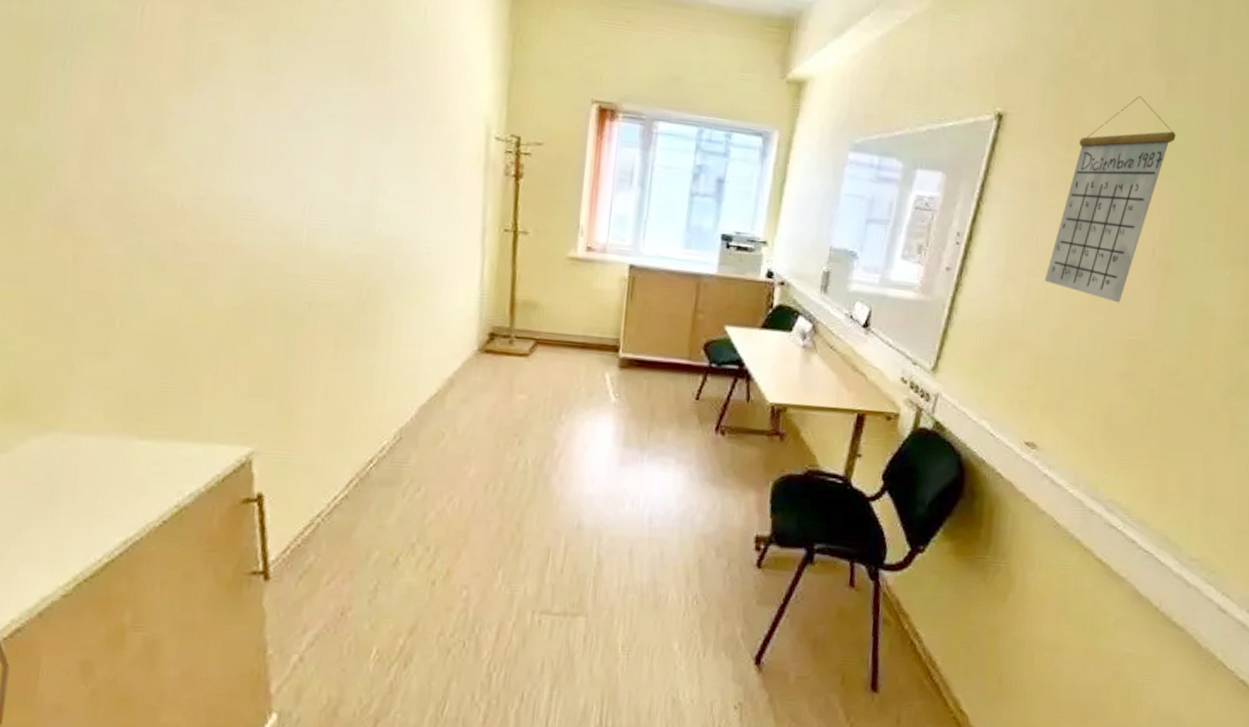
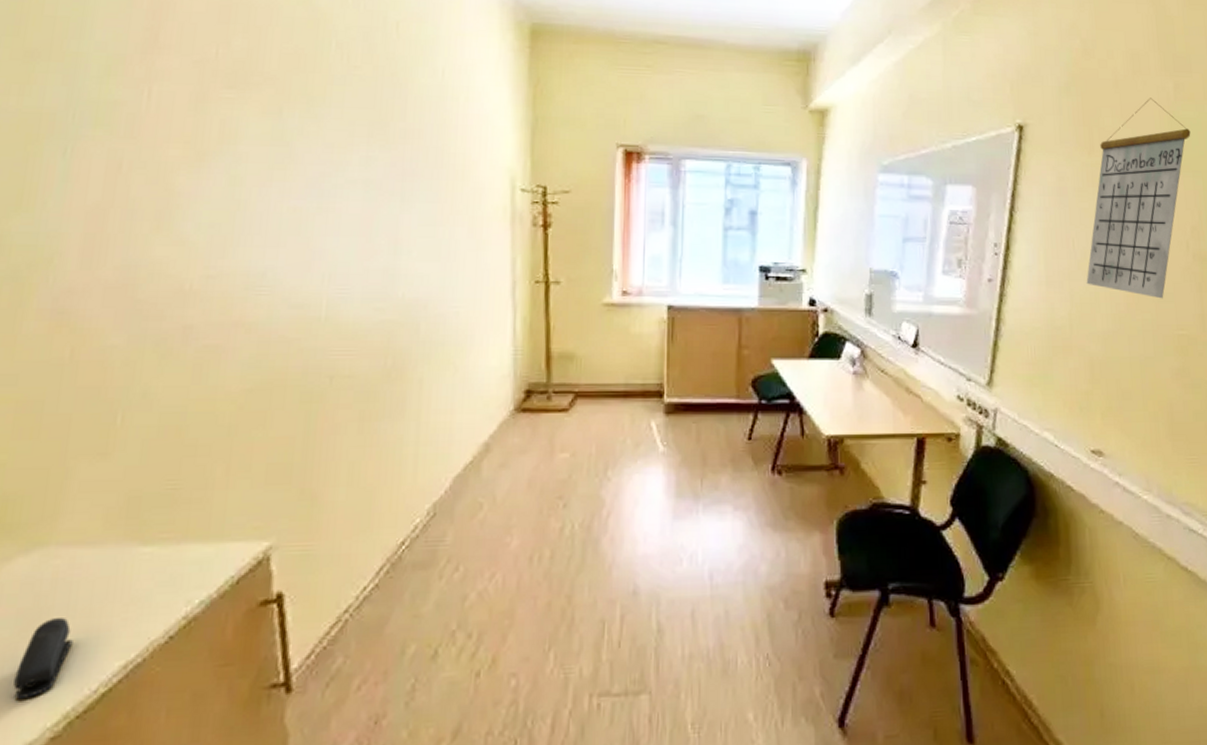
stapler: none [30,493,80,561] -> present [13,617,73,700]

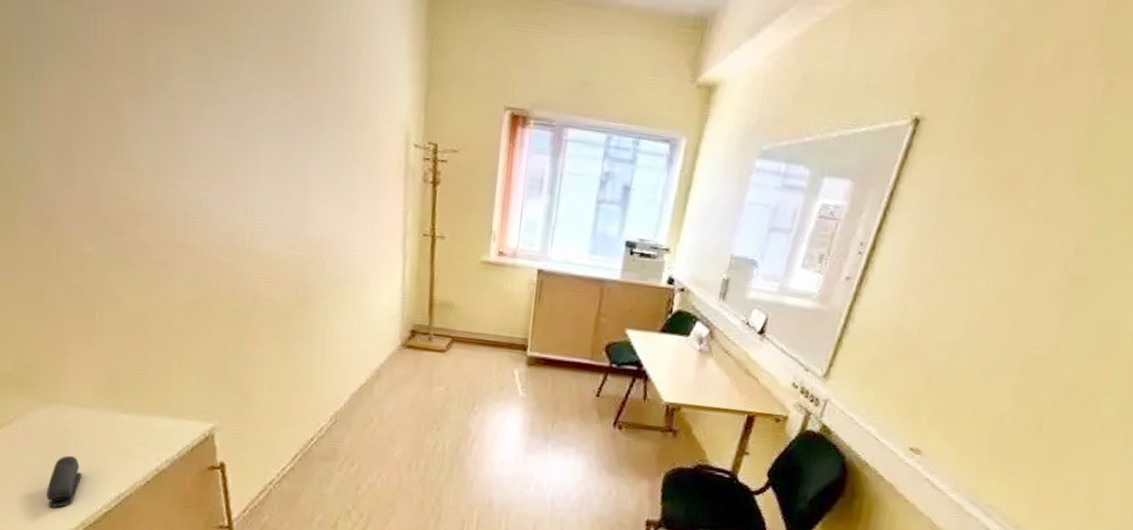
calendar: present [1086,98,1191,299] -> none [946,97,1108,316]

